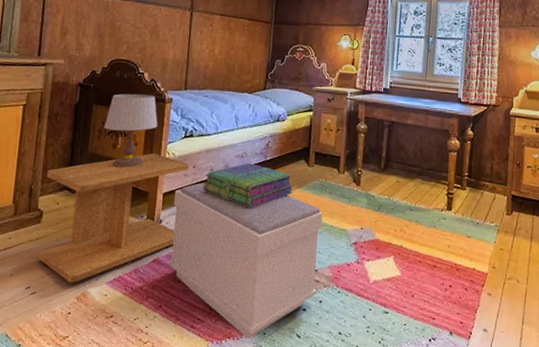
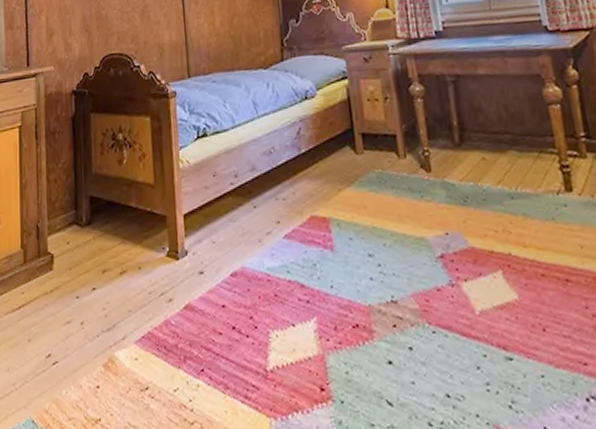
side table: present [38,153,190,283] -> none [52,164,209,346]
table lamp: present [104,93,158,168] -> none [106,90,165,188]
bench: present [168,182,323,339] -> none [196,193,403,411]
stack of books: present [202,163,294,209] -> none [228,160,343,222]

